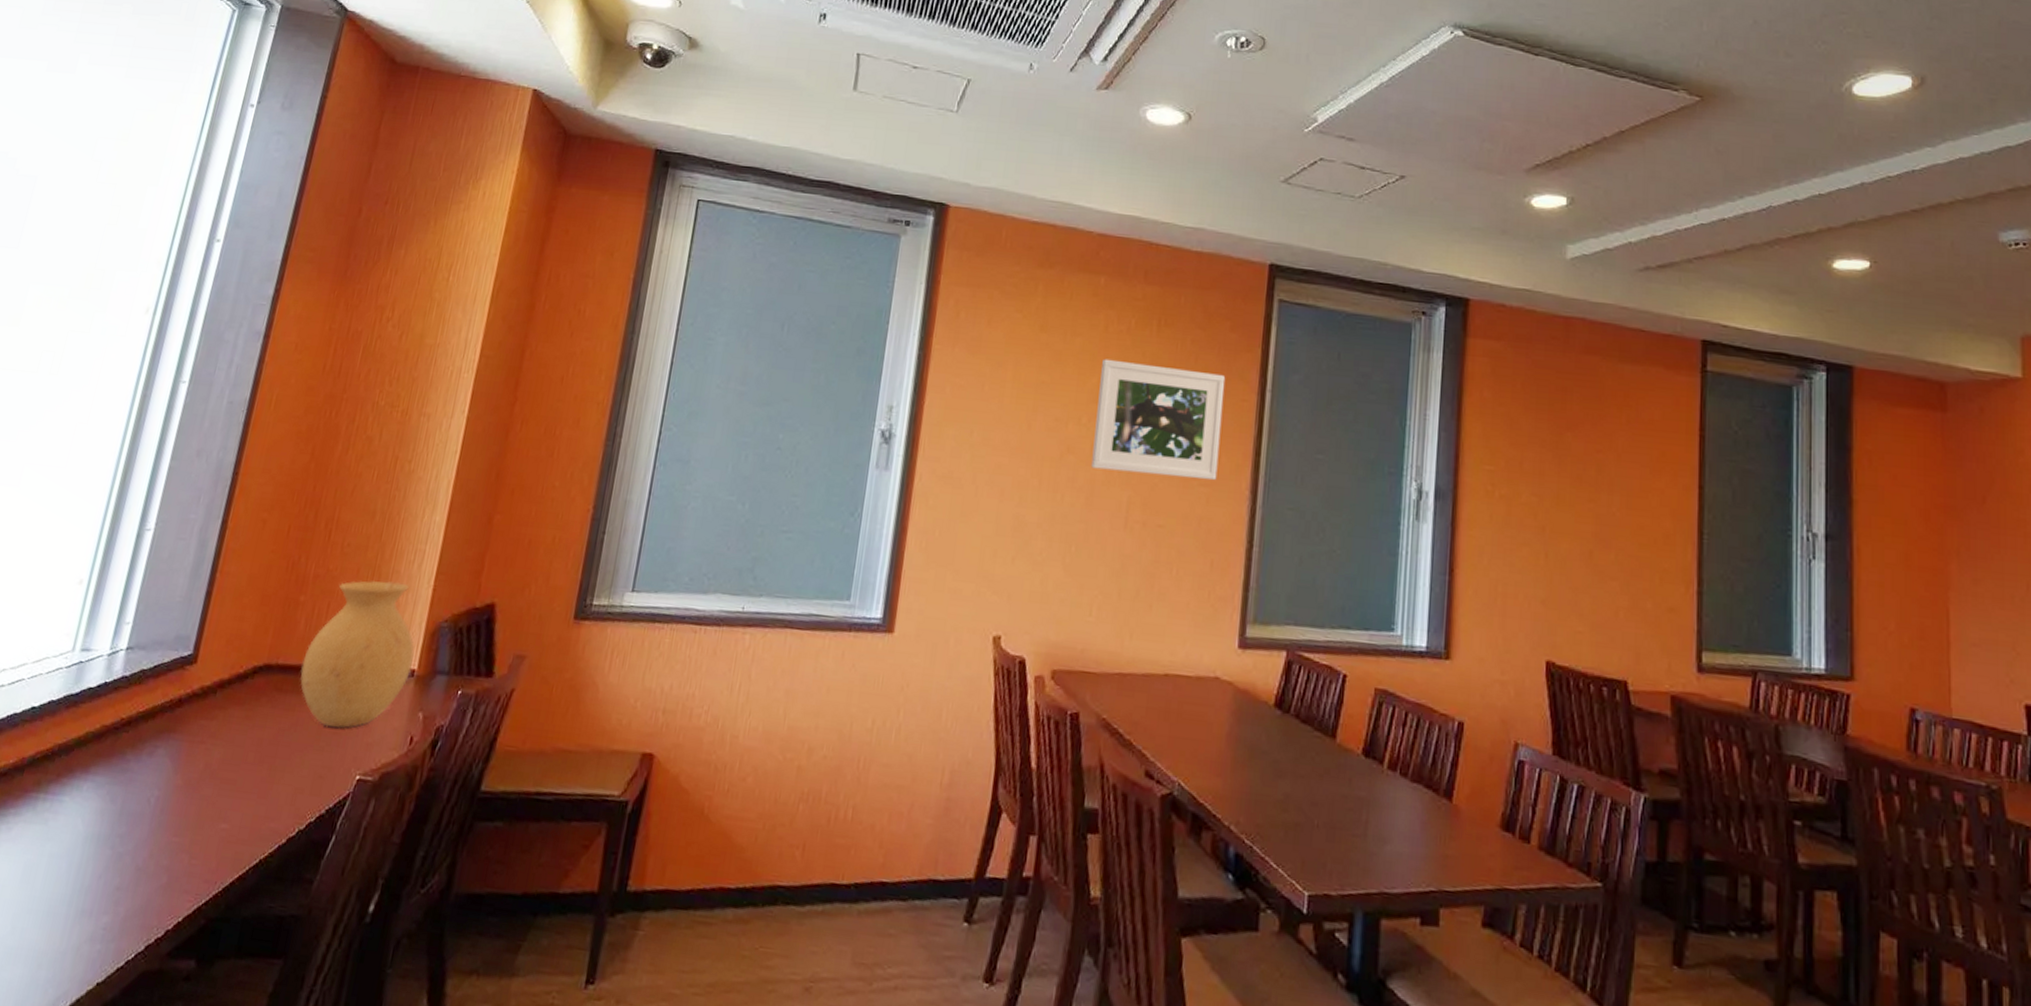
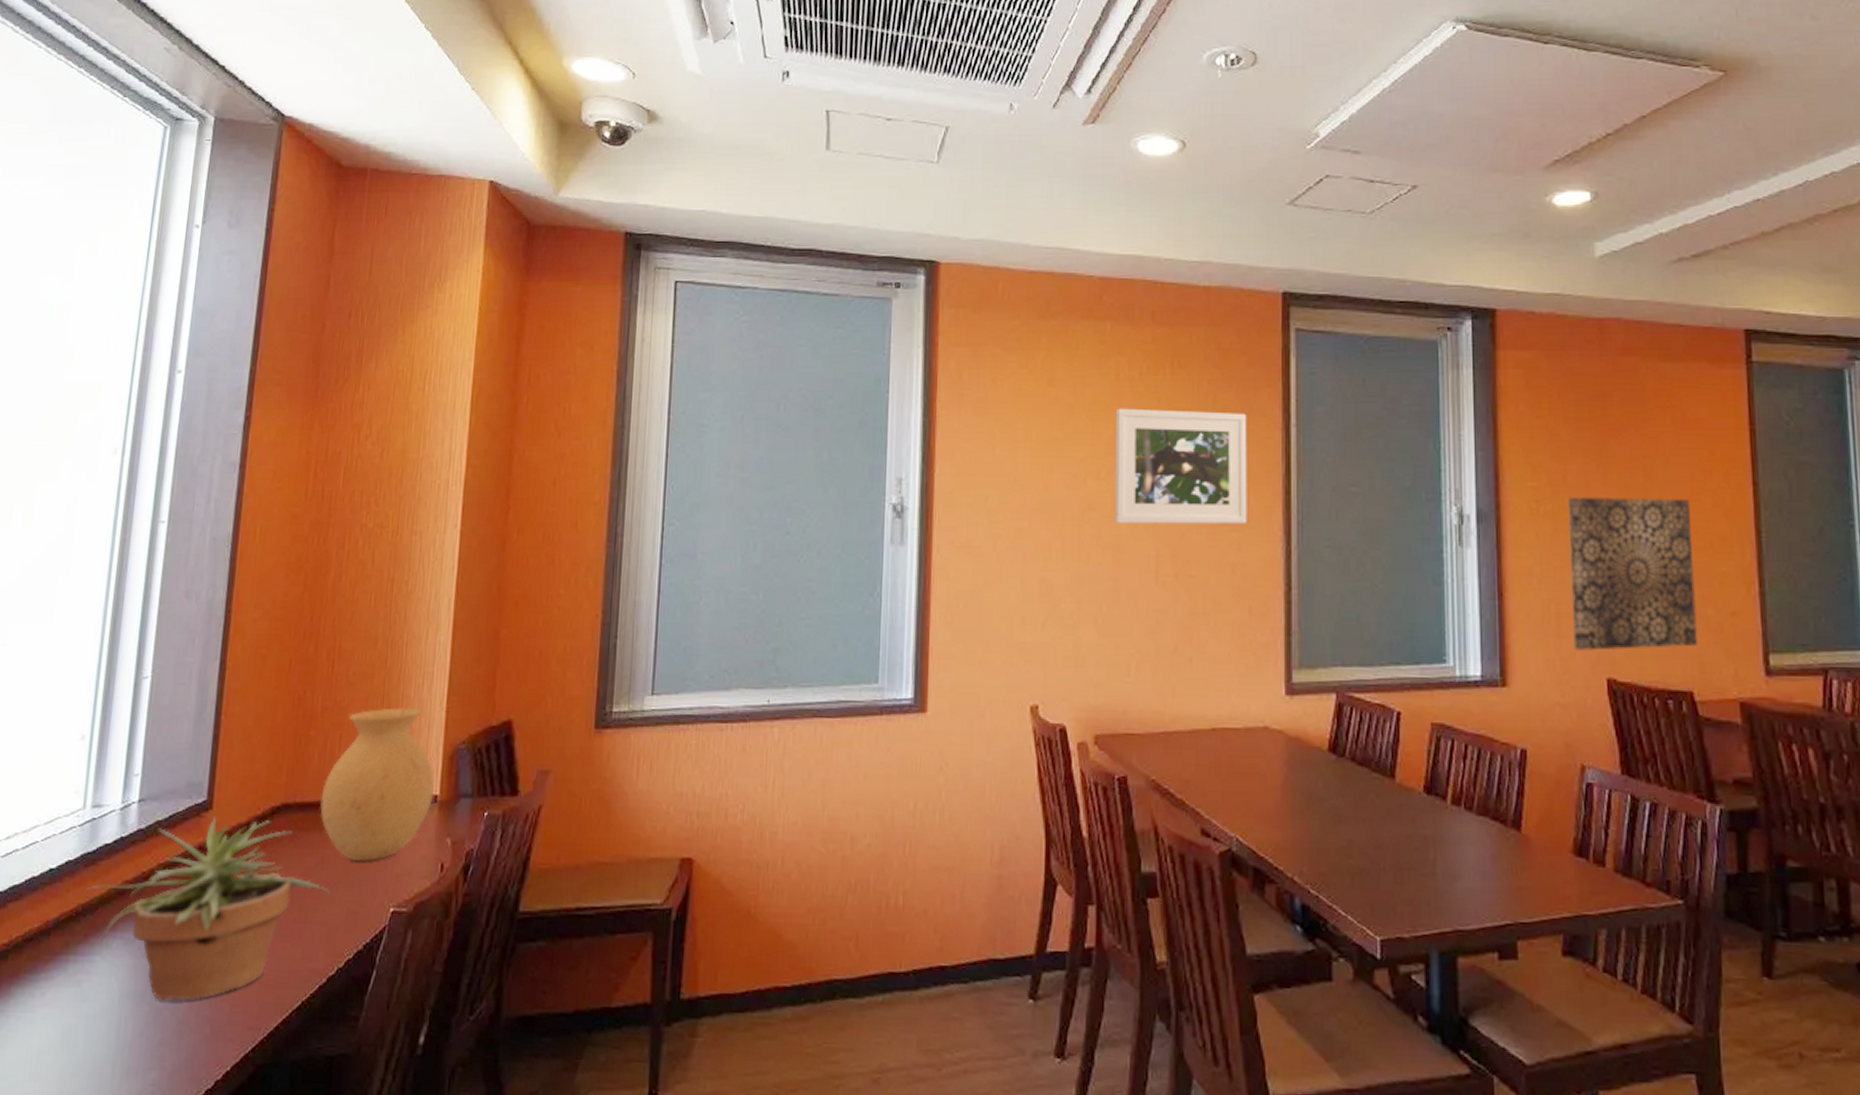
potted plant: none [65,671,300,849] -> present [86,817,330,1000]
wall art: none [1517,483,1638,637] -> present [1567,497,1697,651]

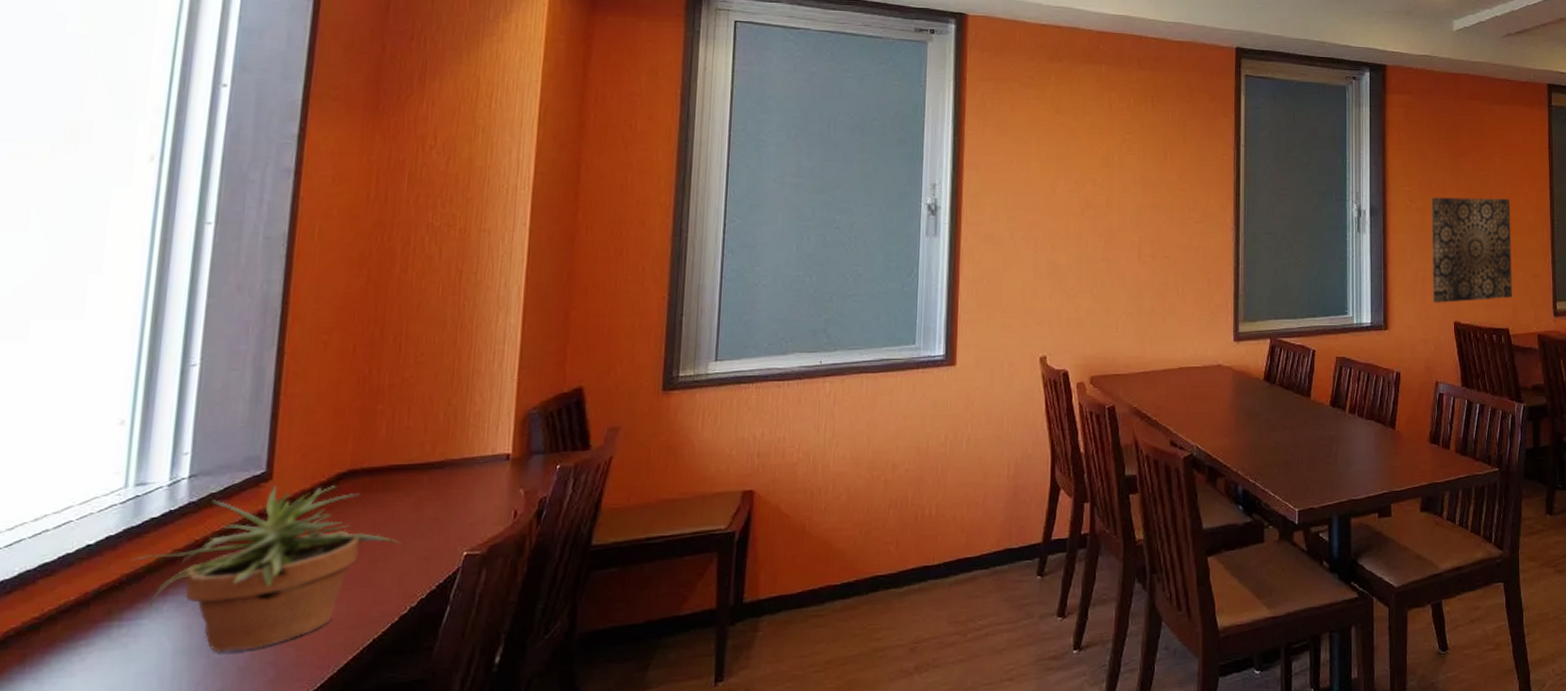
vase: present [320,707,436,862] -> none [389,381,508,515]
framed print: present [1115,408,1247,525] -> none [1108,131,1209,218]

